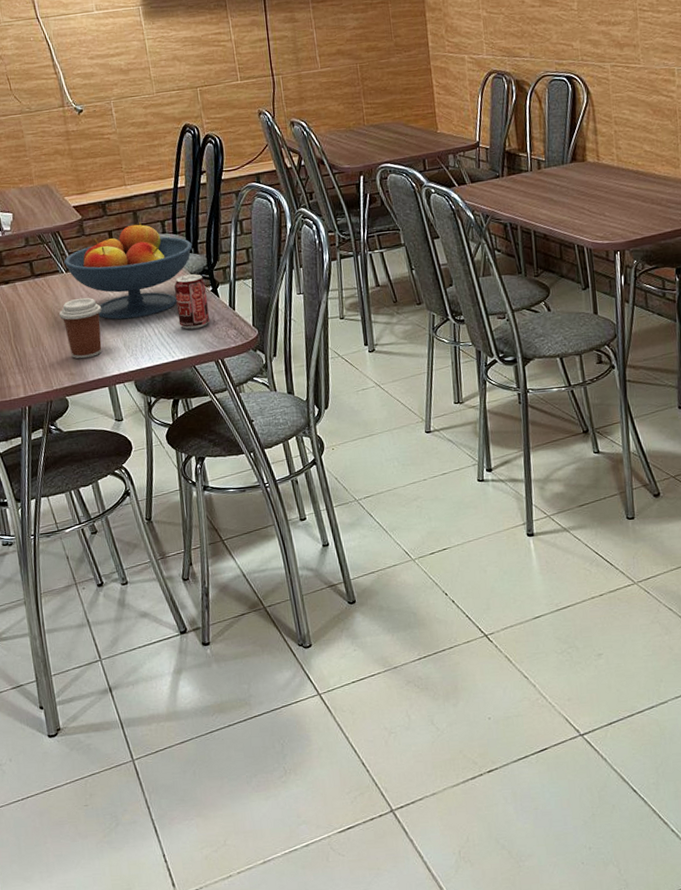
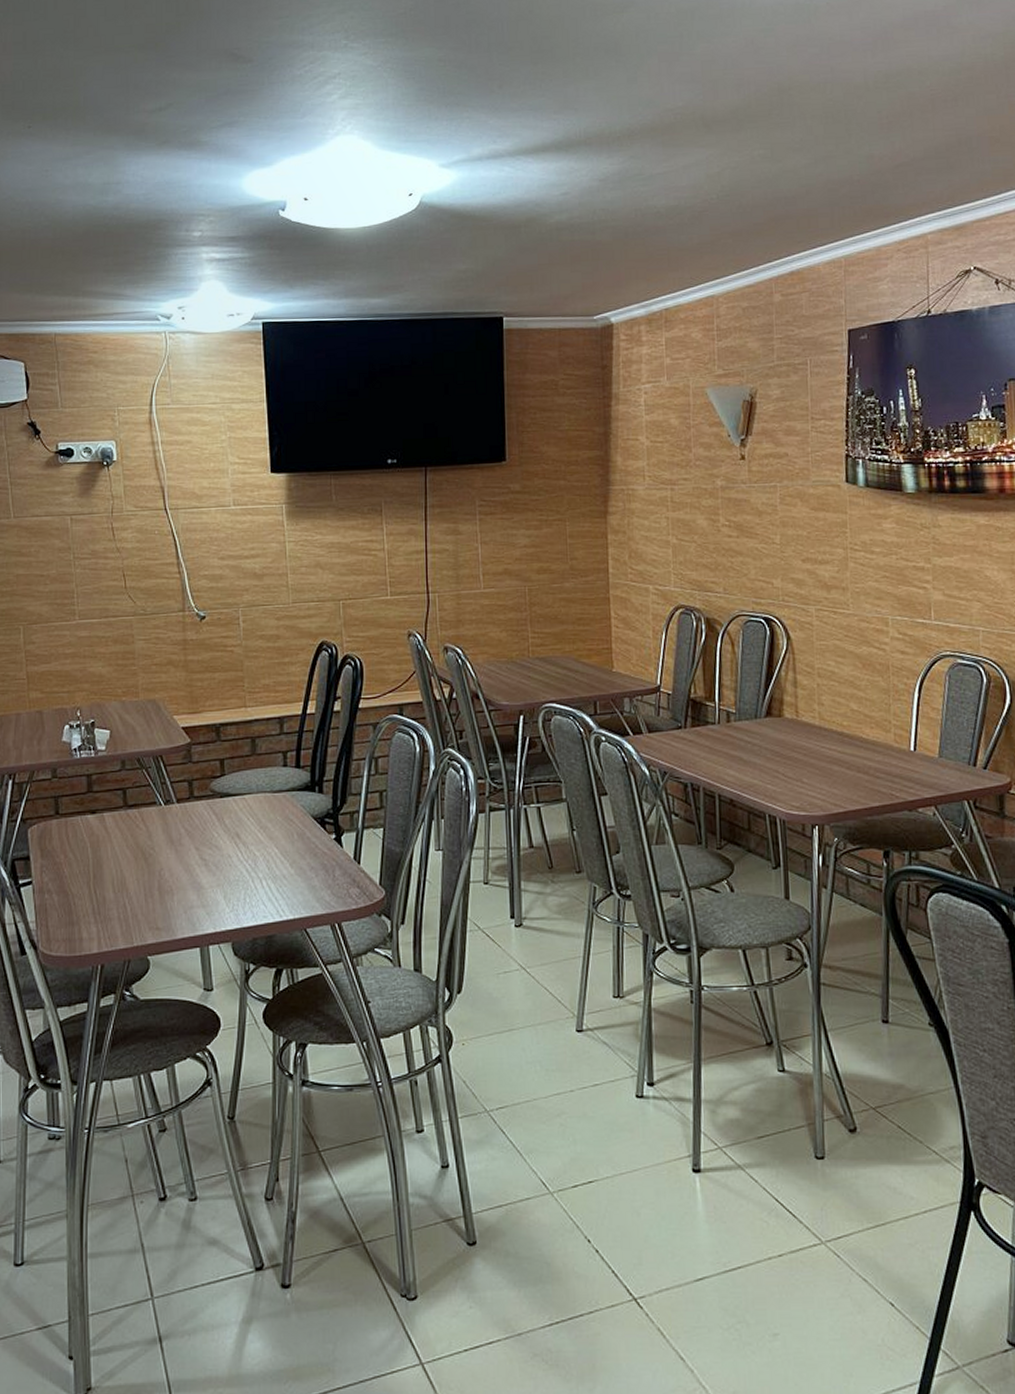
coffee cup: present [58,297,102,359] -> none [150,836,203,911]
fruit bowl: present [64,221,193,320] -> none [164,750,317,866]
beverage can: present [174,274,210,330] -> none [291,818,330,884]

